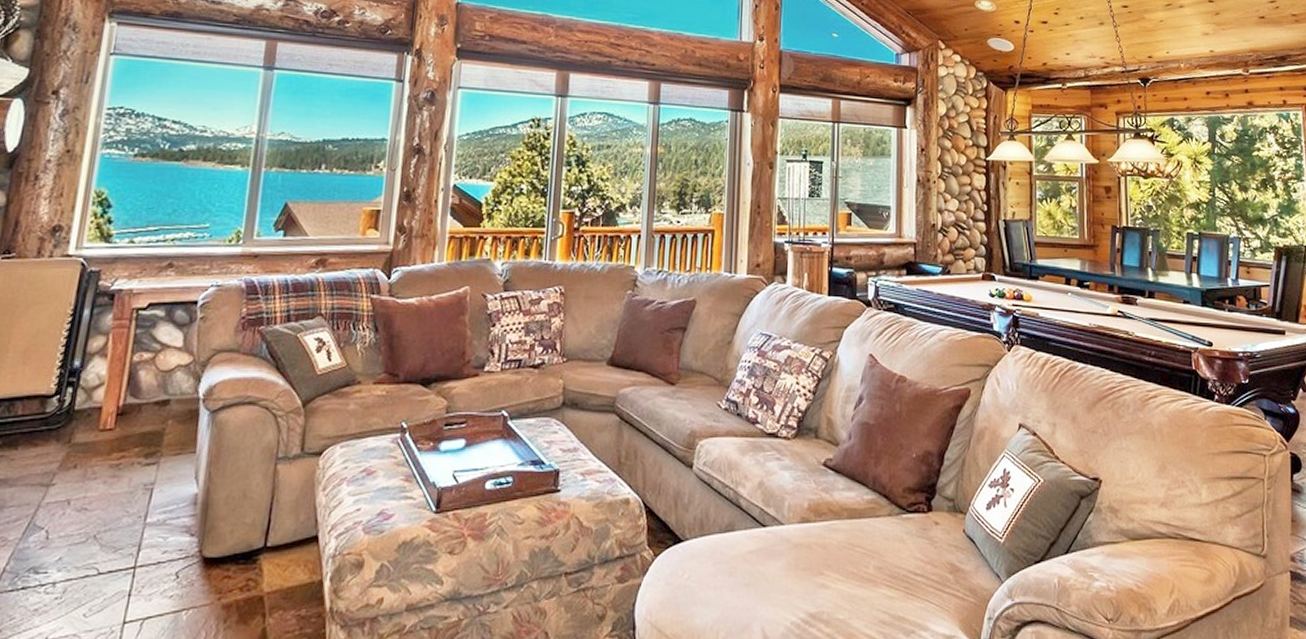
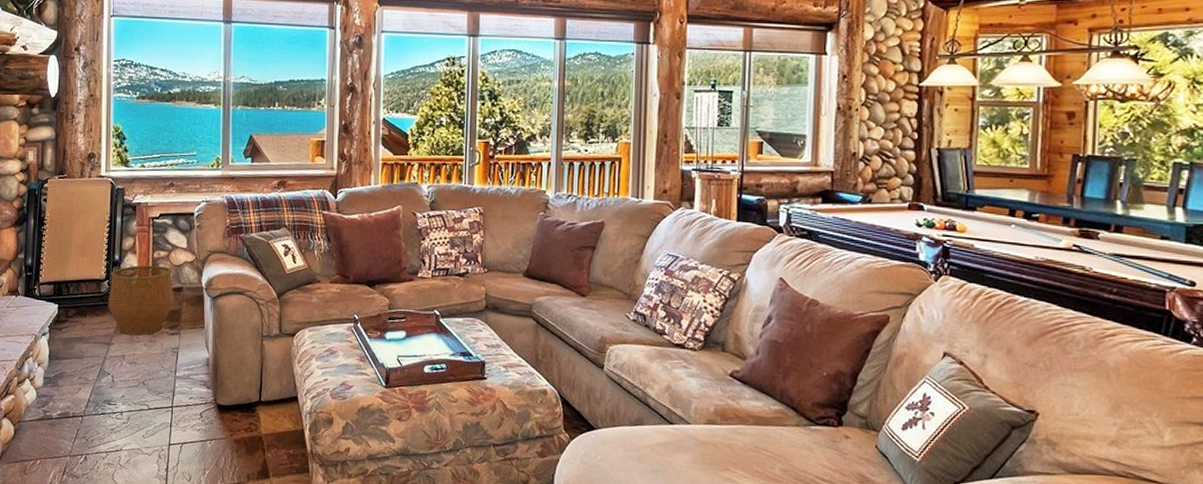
basket: none [53,372,158,470] -> present [108,265,174,336]

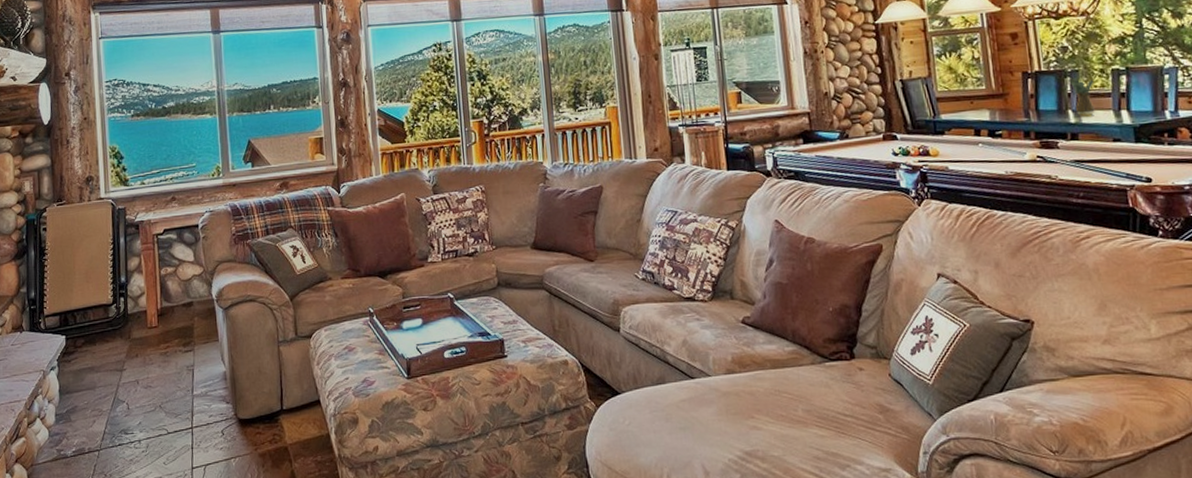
basket: present [108,265,174,336] -> none [117,282,186,358]

